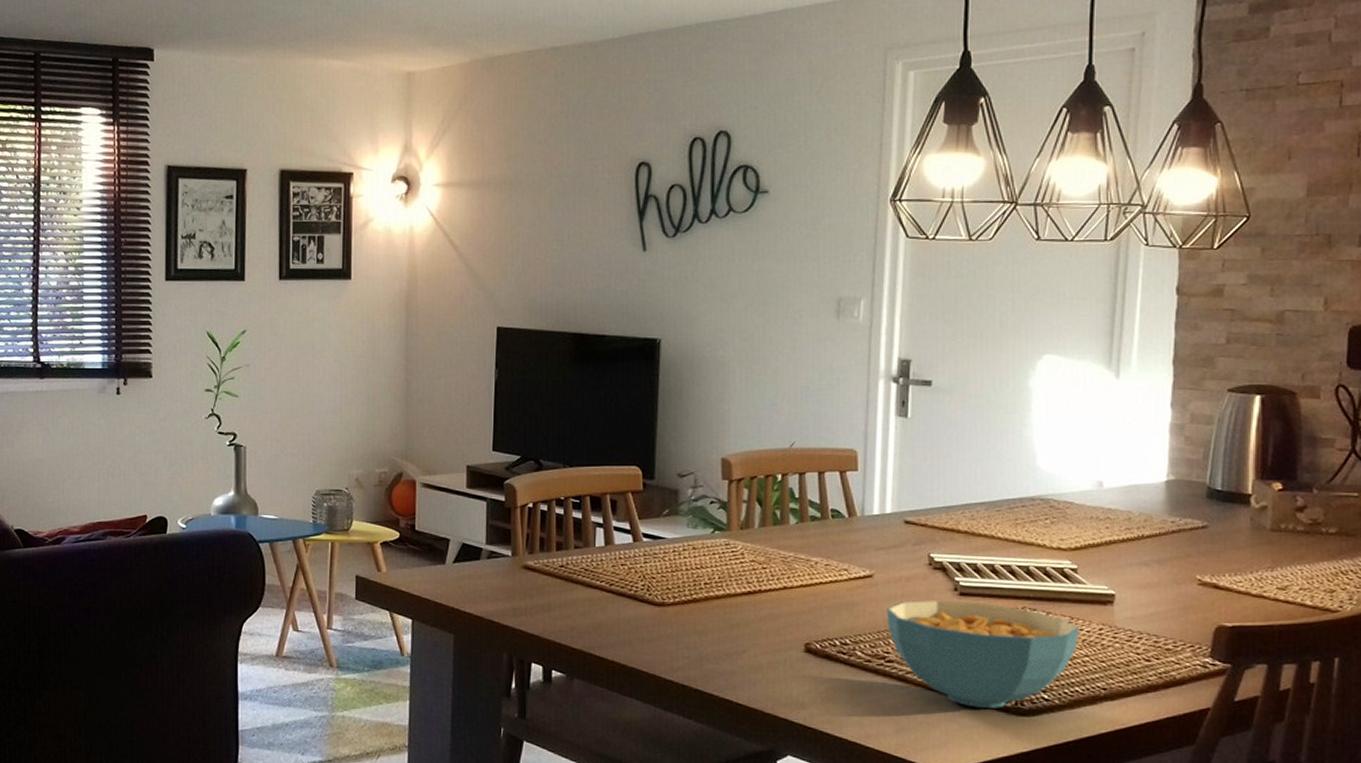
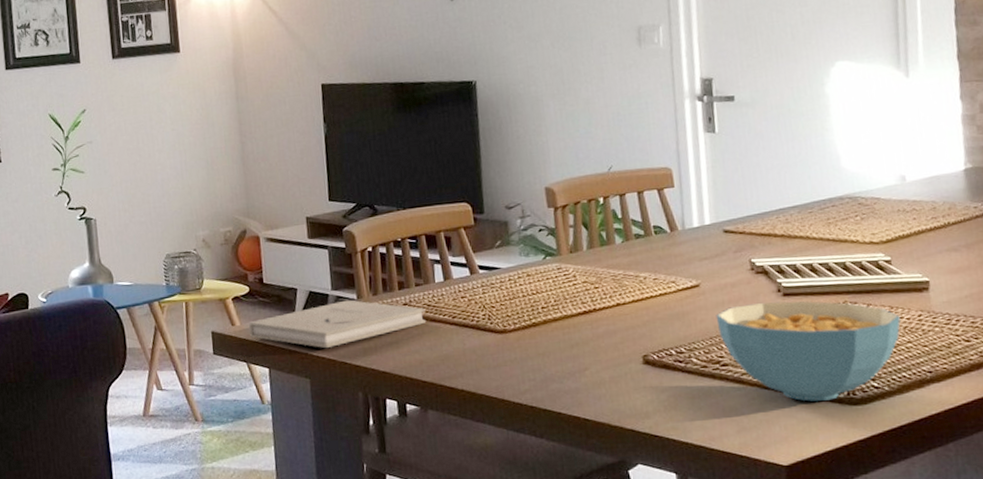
book: none [395,556,582,605] -> present [249,300,427,349]

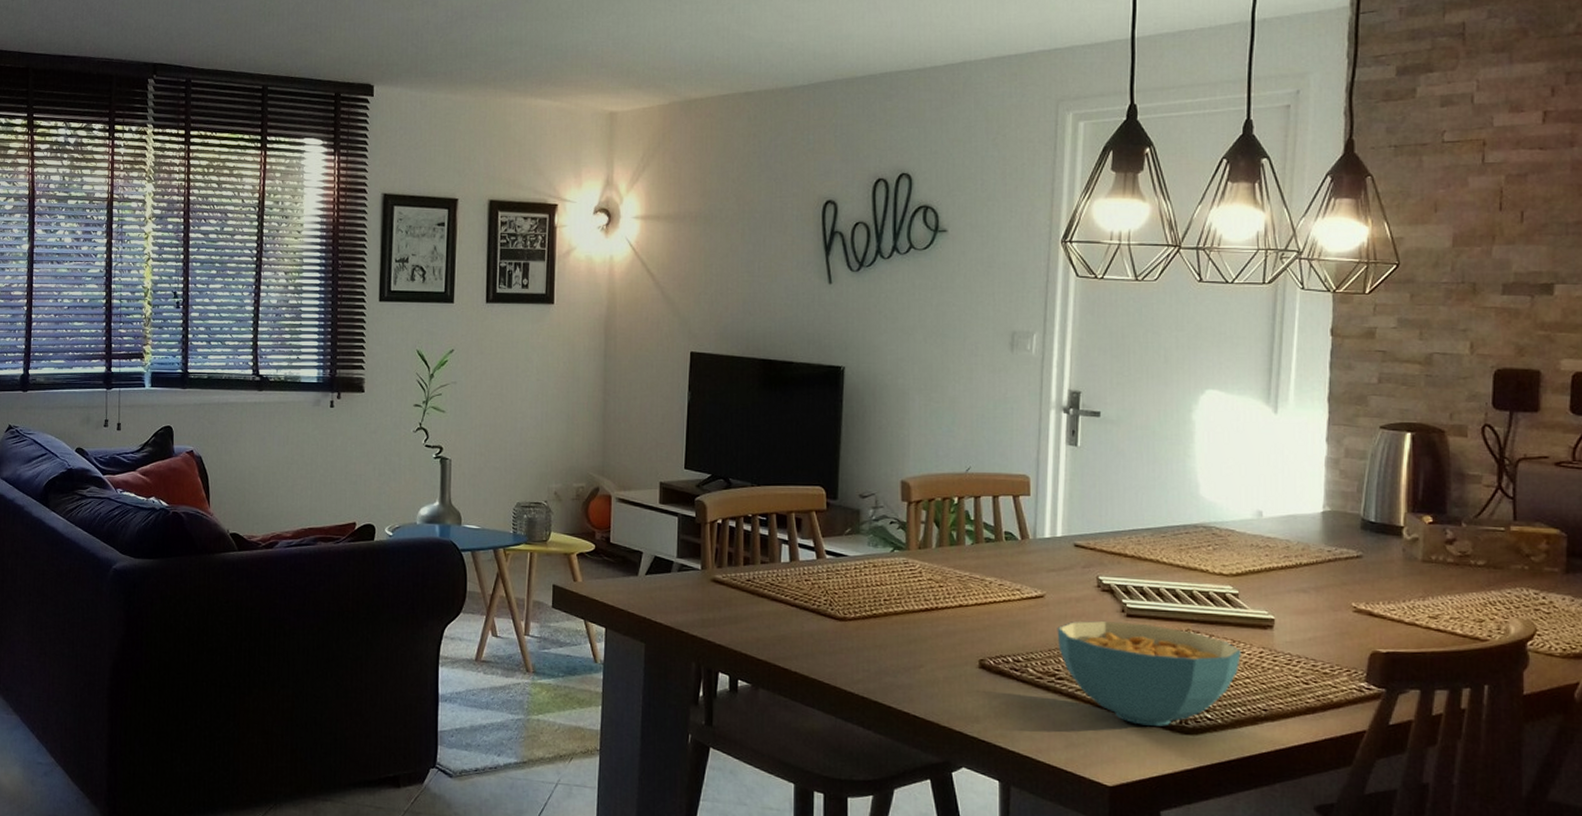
book: present [249,300,427,349] -> none [590,569,768,615]

